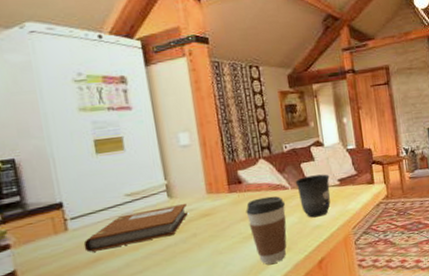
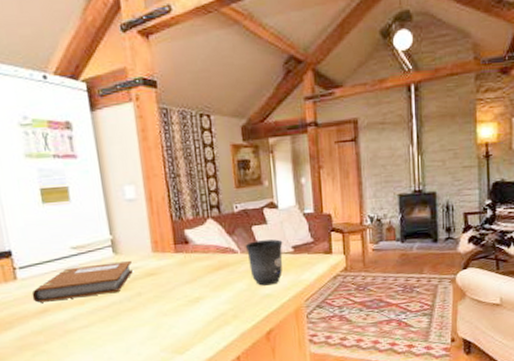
coffee cup: present [246,196,287,265] -> none [192,259,234,331]

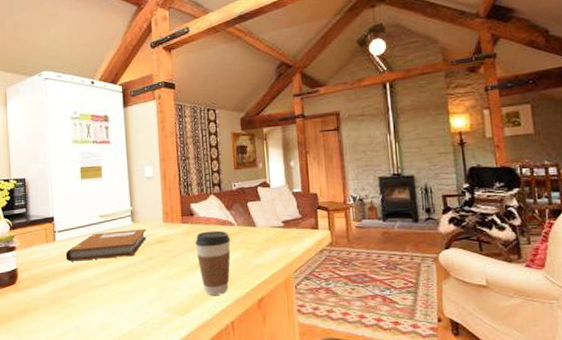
coffee cup: none [192,259,234,331] -> present [195,230,231,295]
mug: present [245,239,283,286] -> none [241,214,274,256]

